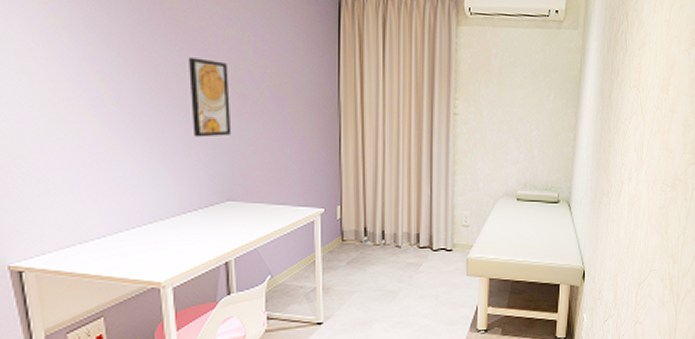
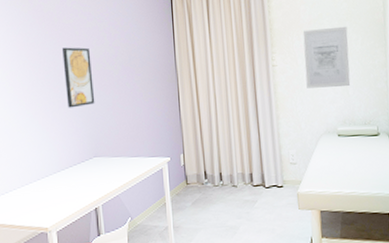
wall art: none [489,77,540,147] -> present [302,26,351,89]

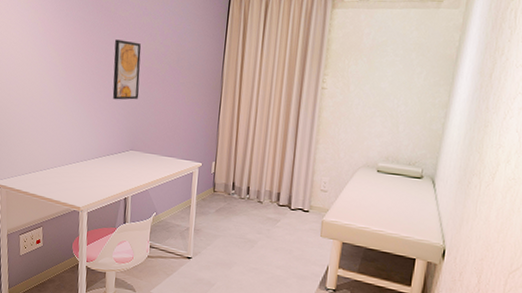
wall art: present [302,26,351,89] -> none [354,55,412,123]

